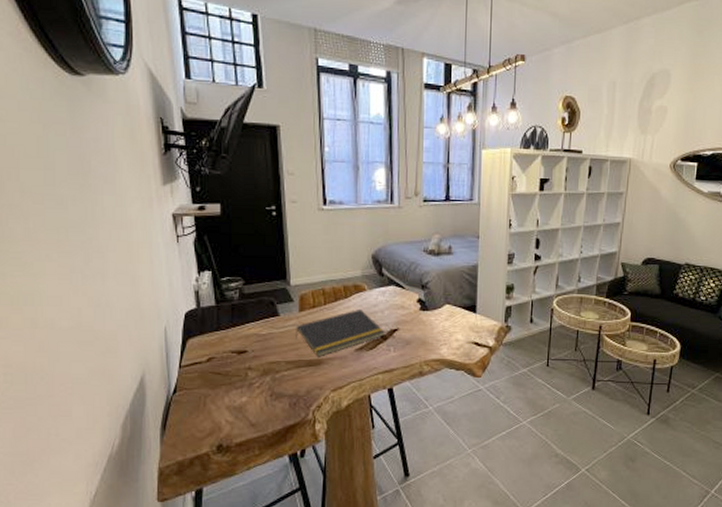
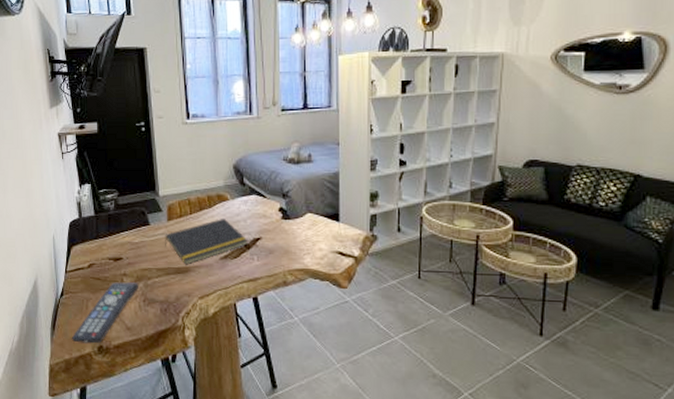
remote control: none [185,376,265,443] -> present [71,282,138,344]

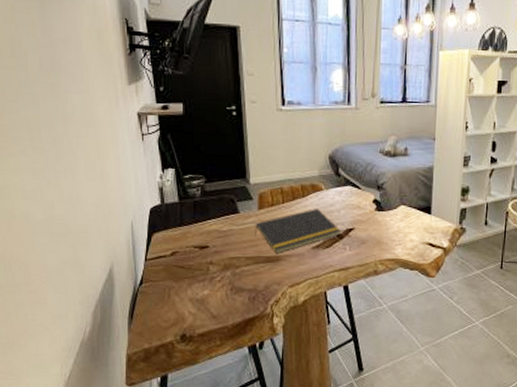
remote control: present [71,282,138,344] -> none [151,270,226,332]

